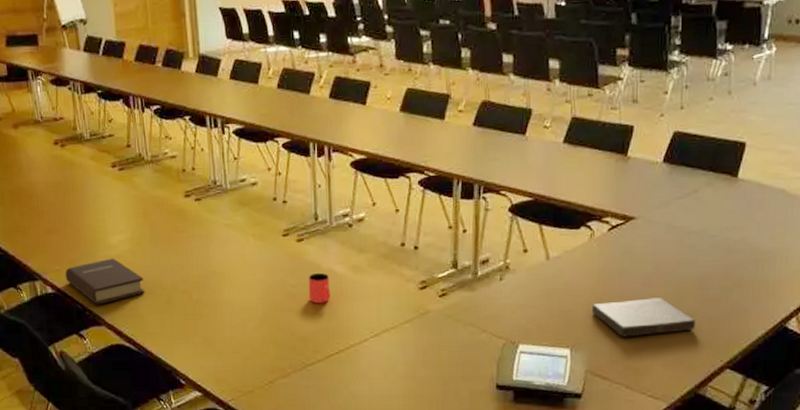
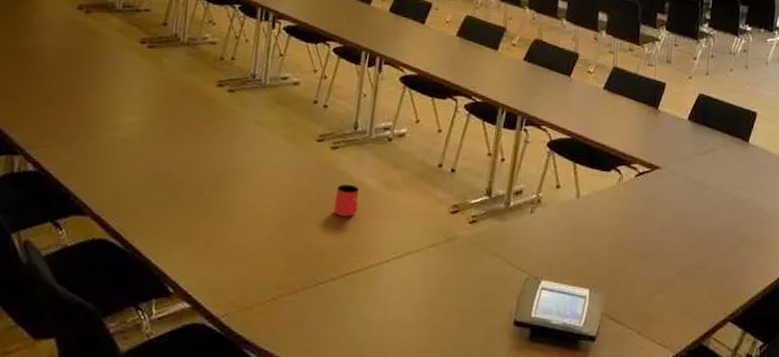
book: present [65,258,145,305] -> none [53,140,150,192]
book: present [591,298,695,337] -> none [613,245,705,283]

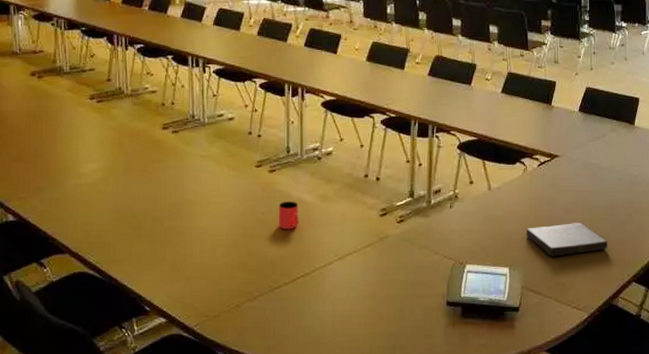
book: none [613,245,705,283] -> present [526,223,607,257]

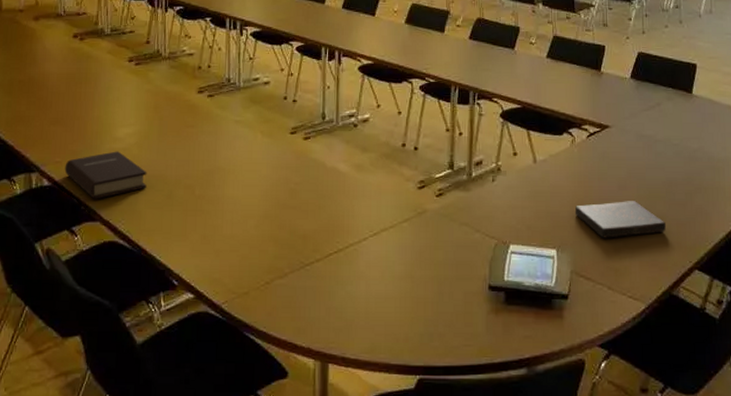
book: none [29,186,114,233] -> present [64,151,147,199]
cup: present [278,201,299,229] -> none [311,170,333,201]

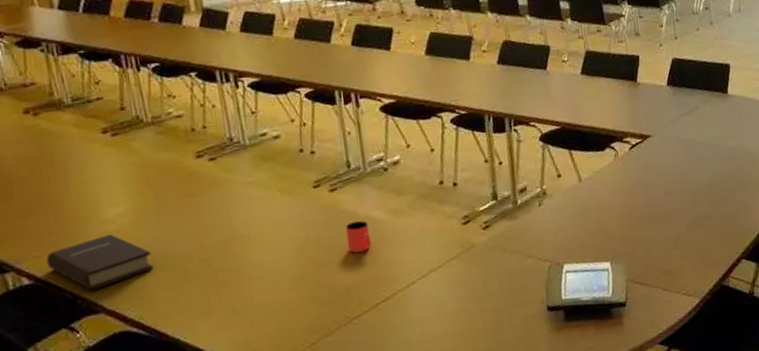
cup: none [311,170,333,201] -> present [345,220,372,253]
book: present [574,201,666,238] -> none [624,204,712,244]

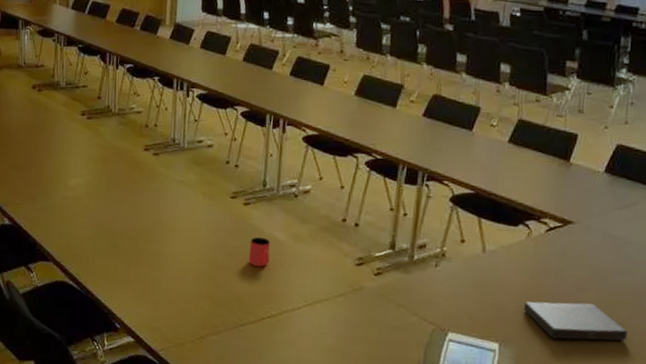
book: present [46,234,154,290] -> none [23,199,96,242]
book: none [624,204,712,244] -> present [523,301,627,341]

